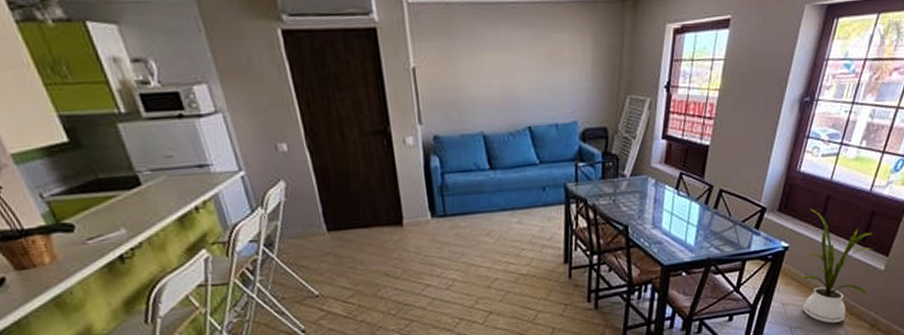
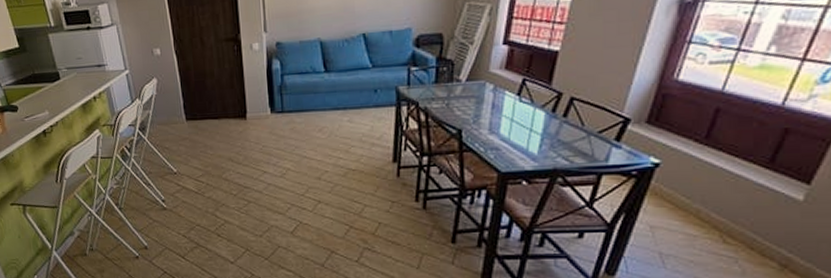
house plant: present [801,209,875,324] -> none [676,122,789,256]

